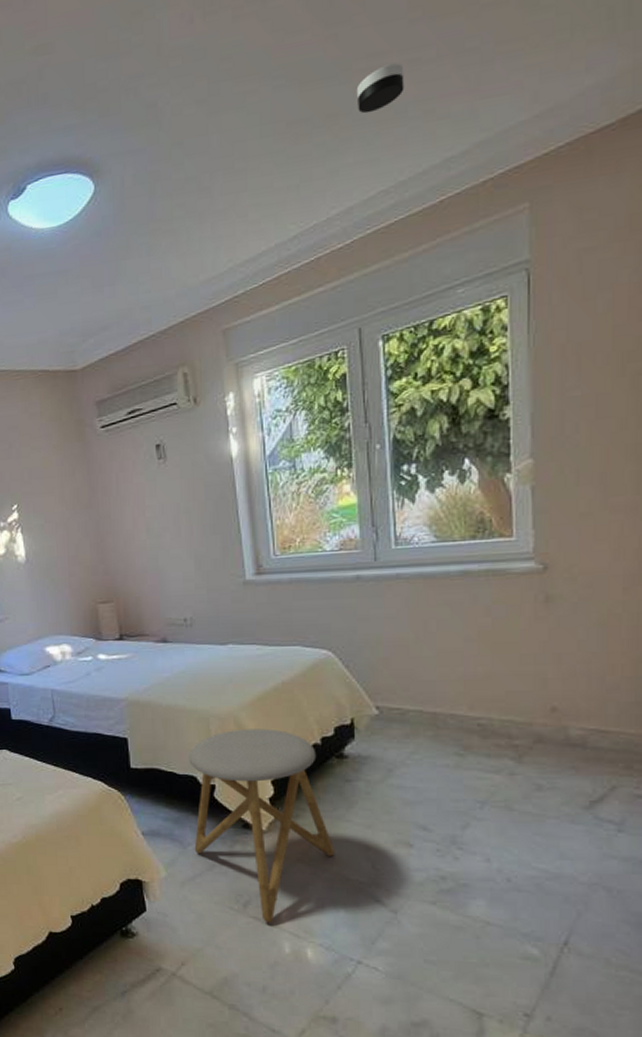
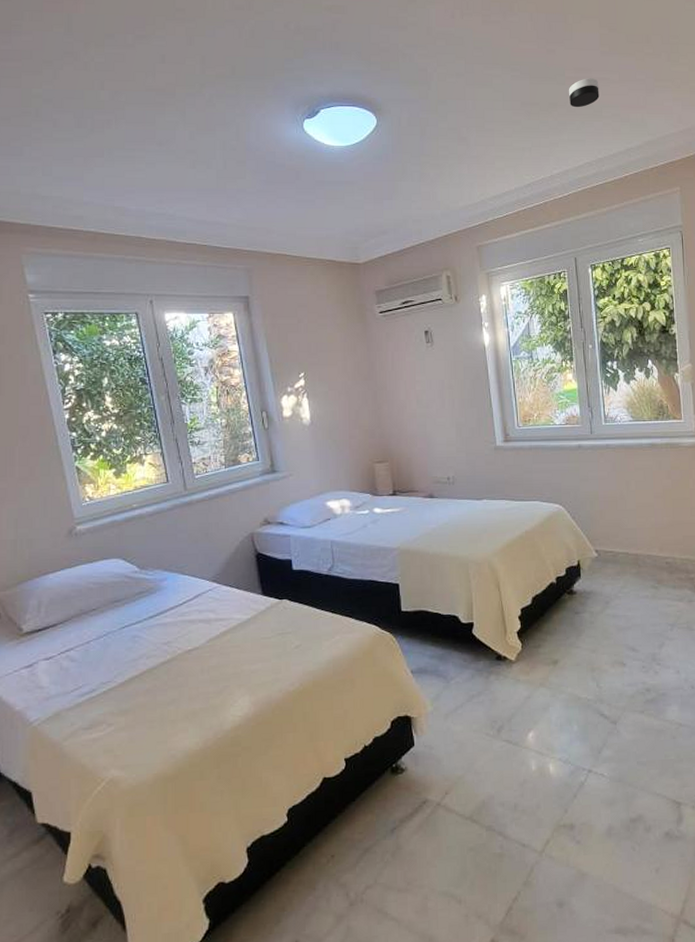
stool: present [189,729,335,923] -> none [451,571,569,744]

